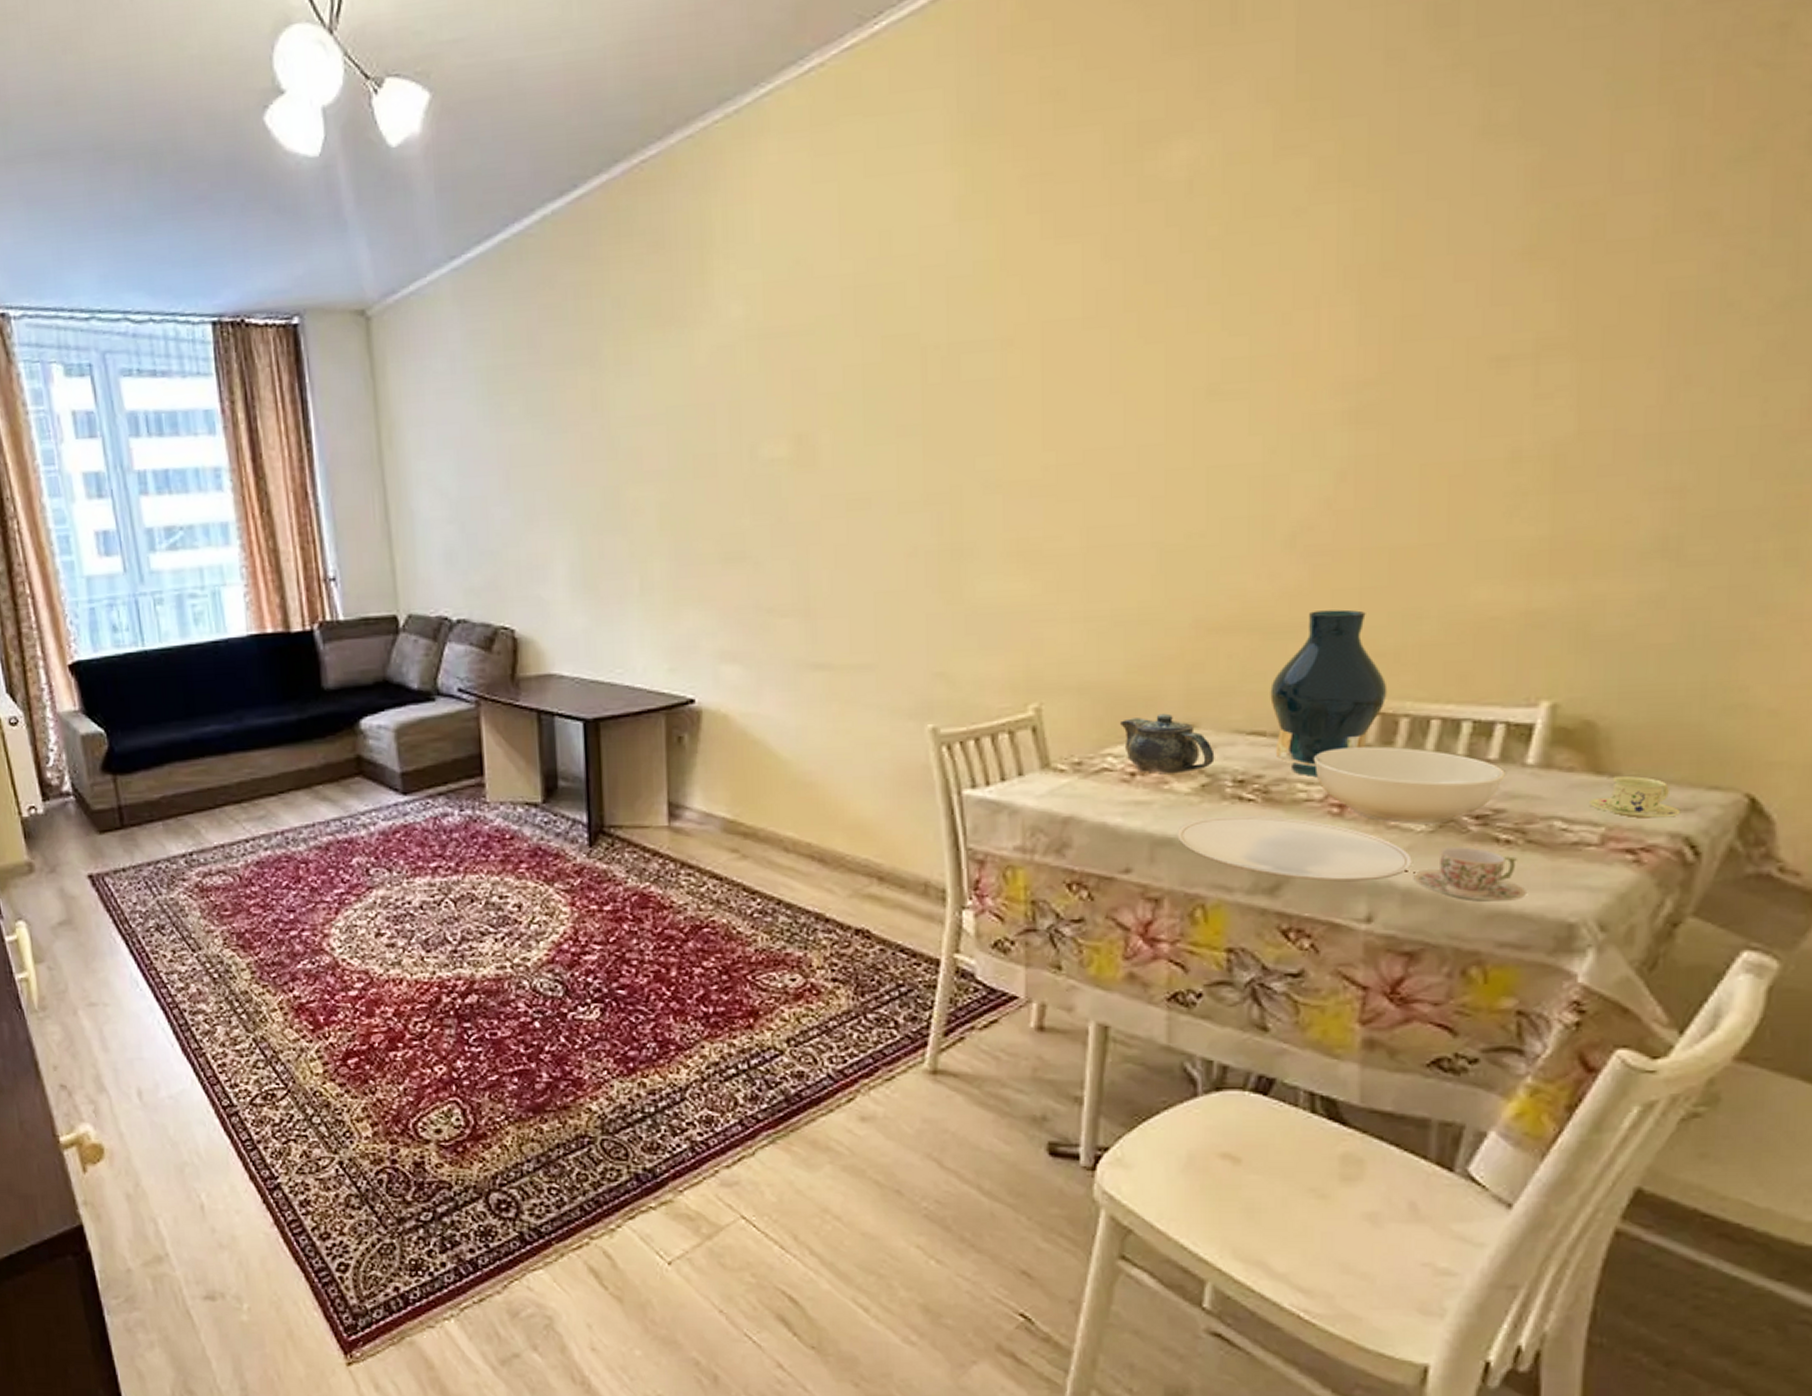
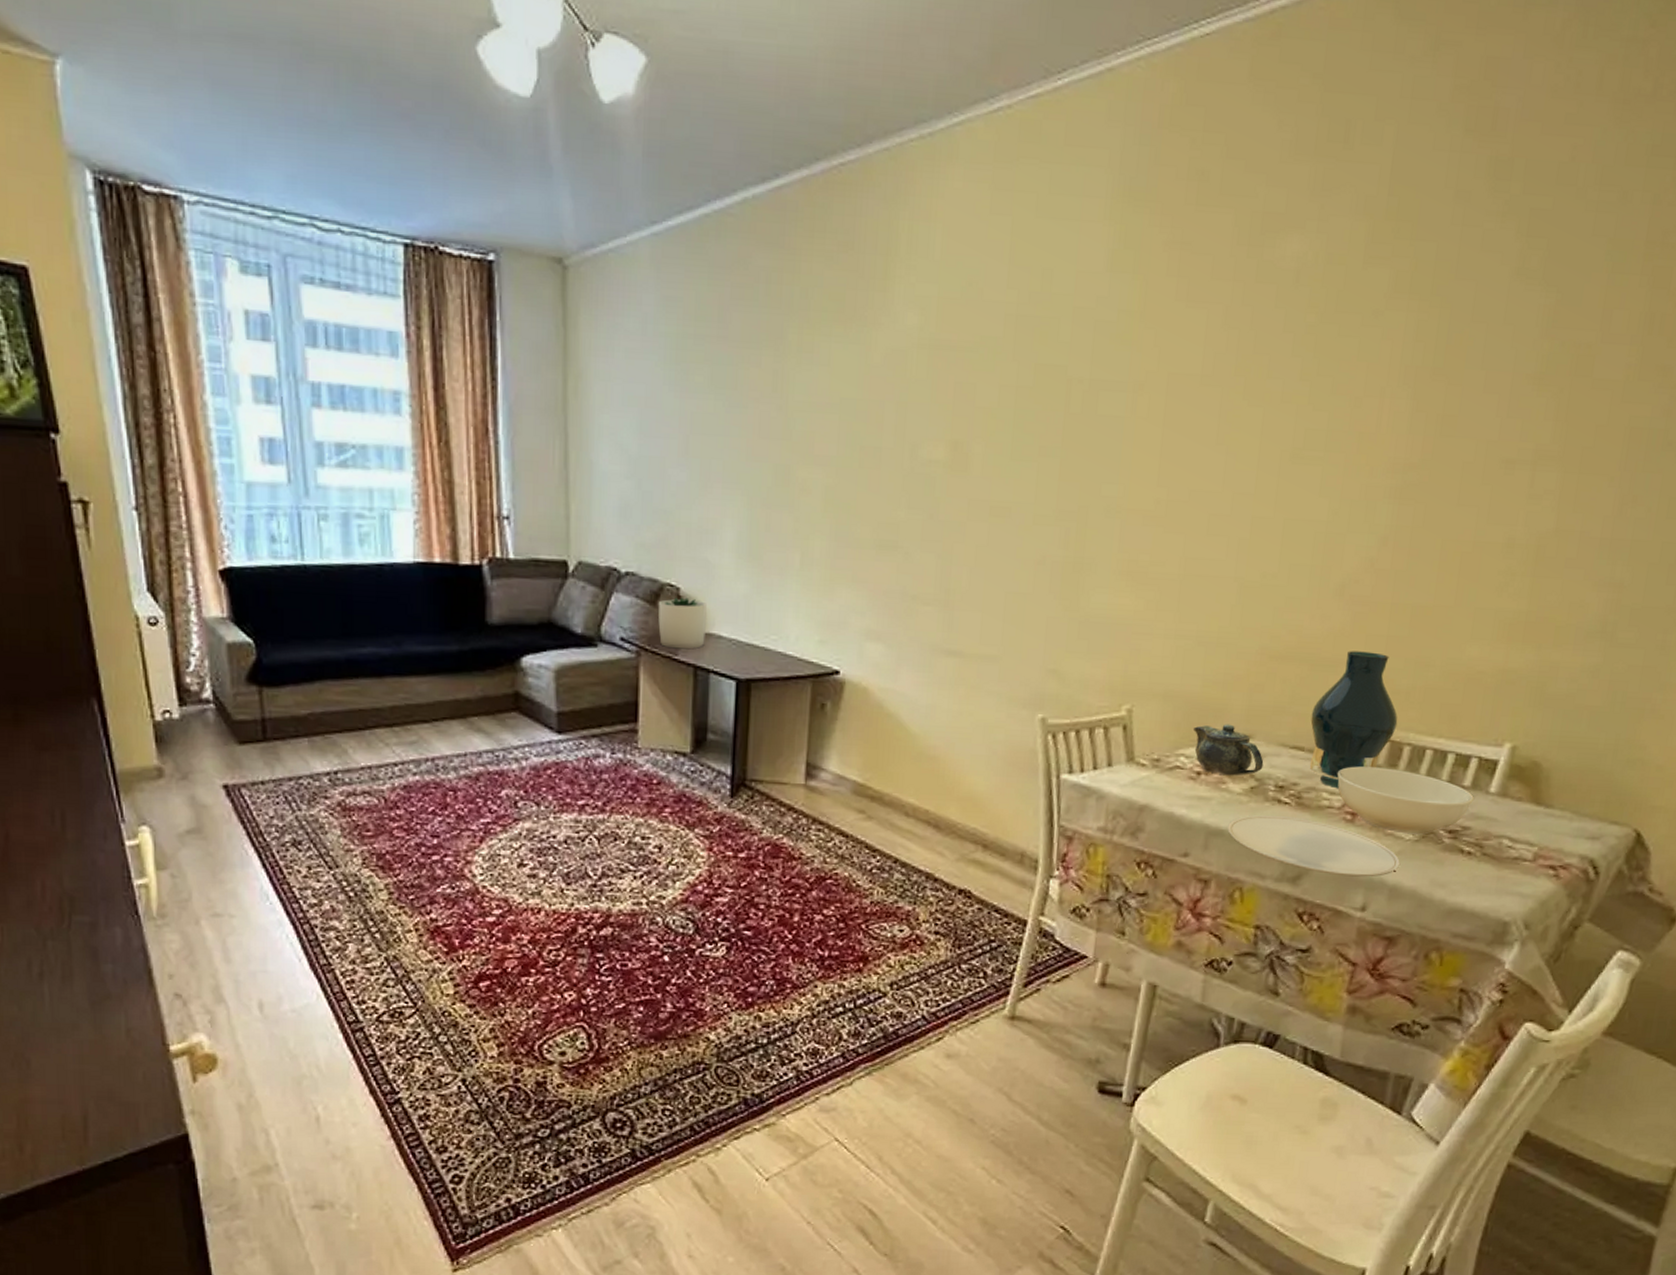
planter: none [494,639,546,695] -> present [658,597,707,650]
teacup: present [1413,847,1526,903] -> none [1399,854,1478,902]
cup and saucer: present [1589,776,1681,818] -> none [1529,808,1590,843]

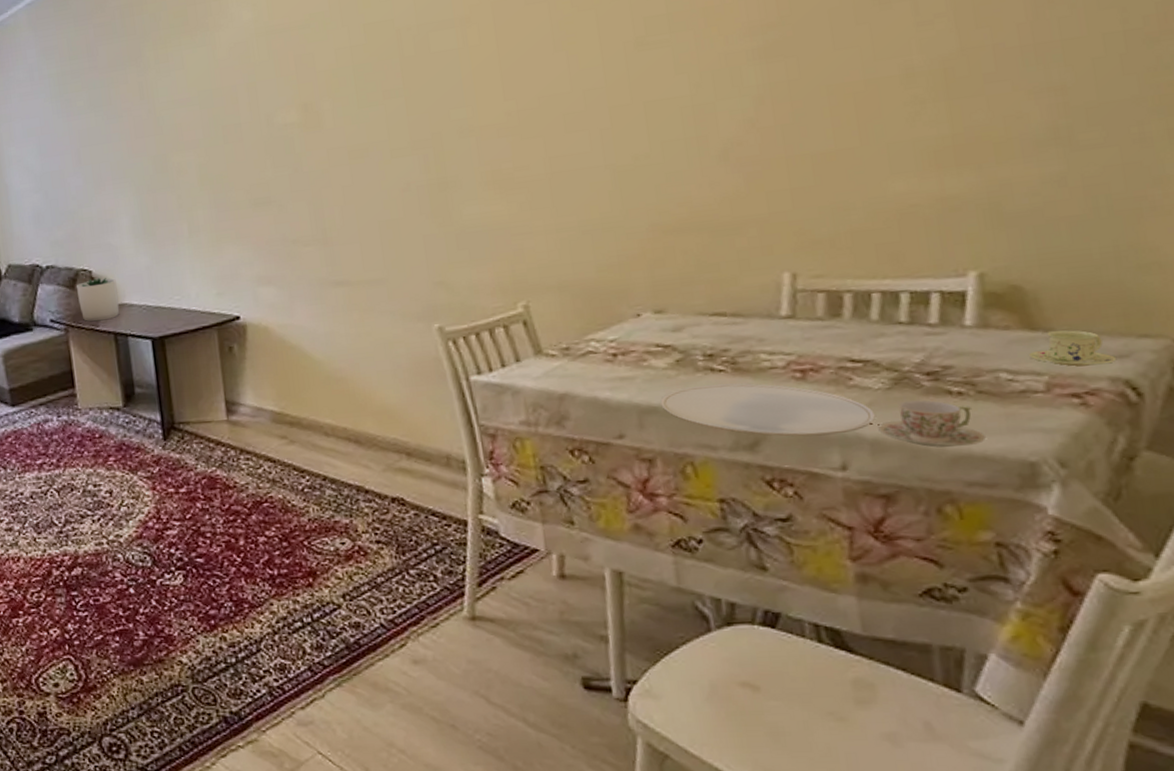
teapot: present [1192,724,1264,776] -> none [597,302,685,353]
vase: present [1309,651,1398,788] -> none [724,207,829,348]
bowl: present [1337,766,1475,835] -> none [771,318,949,384]
teacup: none [1399,854,1478,902] -> present [878,400,986,448]
cup and saucer: none [1529,808,1590,843] -> present [1029,330,1117,366]

